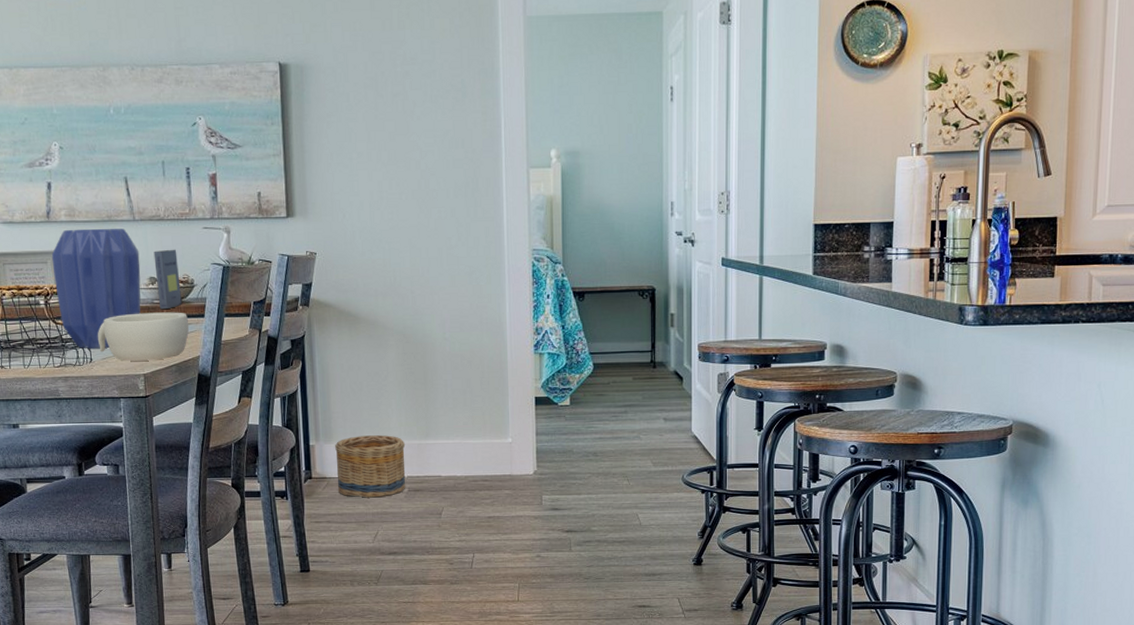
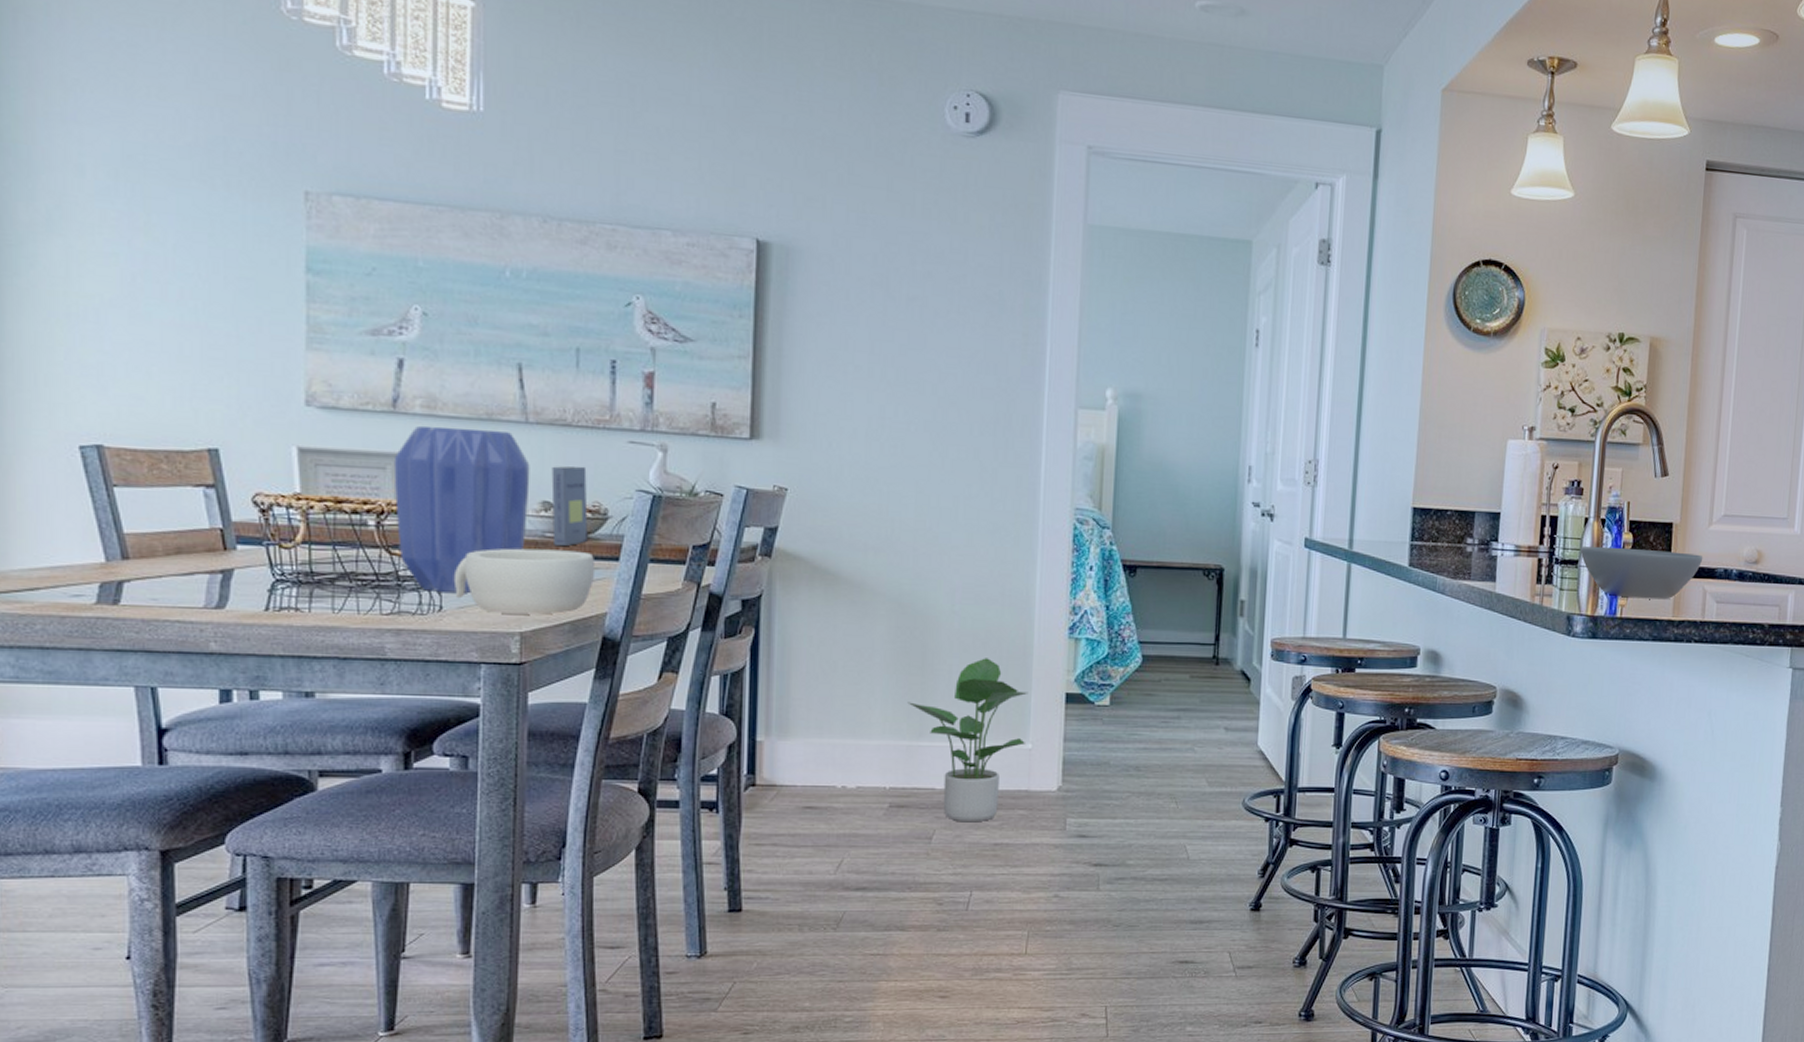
basket: present [335,435,406,498] -> none [792,731,890,814]
potted plant: none [416,373,506,501] -> present [907,658,1029,823]
soup bowl: none [969,242,1088,287] -> present [1580,546,1703,600]

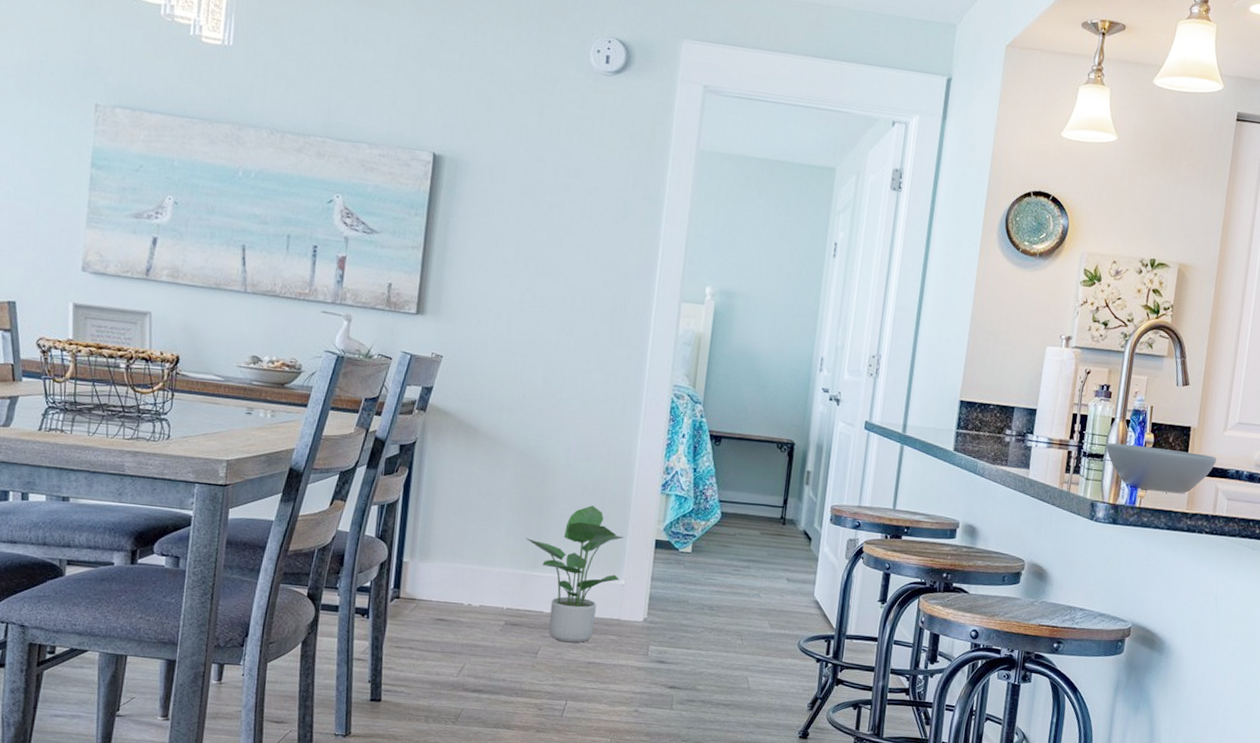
vase: present [393,425,530,593] -> none [141,290,245,426]
bowl: present [453,548,596,615] -> none [180,391,289,447]
book: present [551,466,588,547] -> none [258,328,288,394]

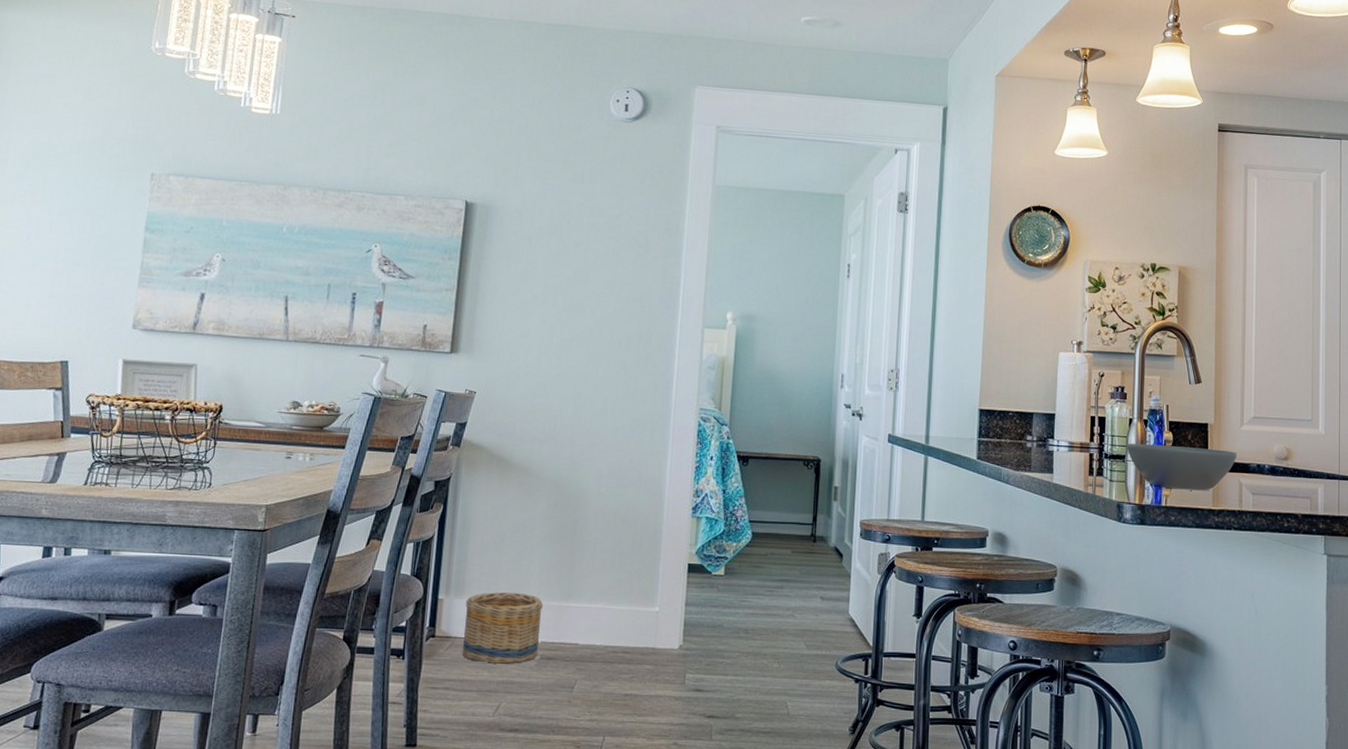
basket: none [427,557,509,628] -> present [463,592,544,664]
potted plant: present [526,505,625,643] -> none [559,532,658,675]

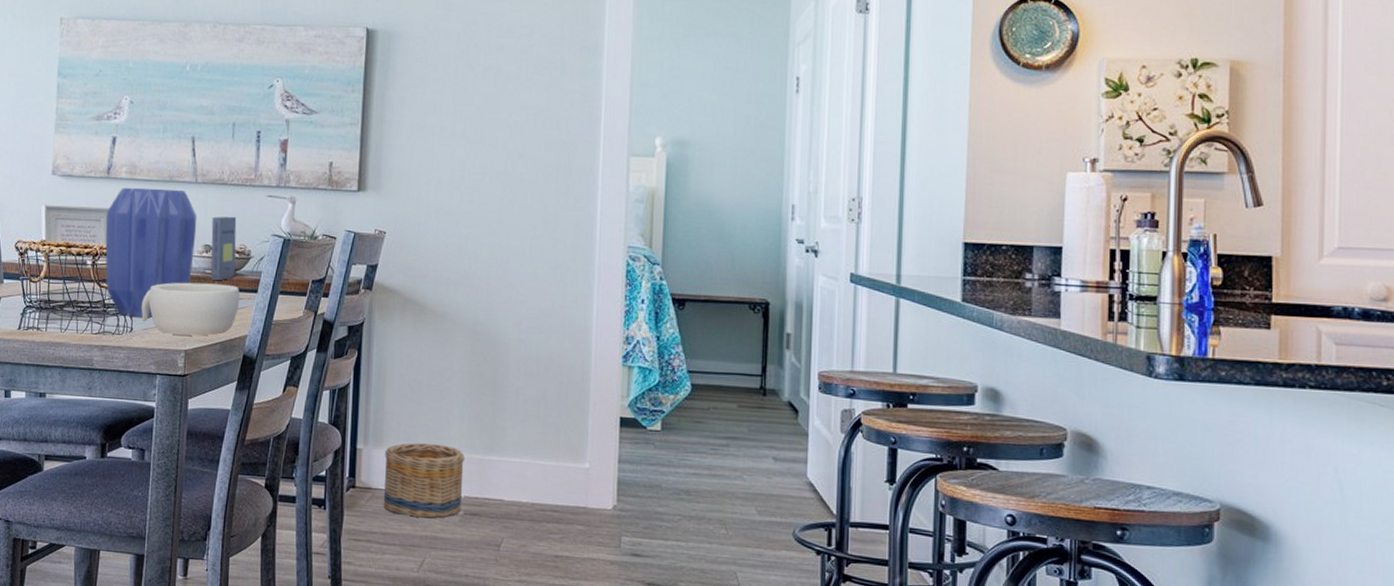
vase: none [185,343,287,473] -> present [105,187,197,318]
bowl: none [221,438,327,491] -> present [141,282,240,336]
book: none [297,374,328,437] -> present [210,216,237,281]
soup bowl: present [1126,443,1237,491] -> none [1159,281,1314,340]

